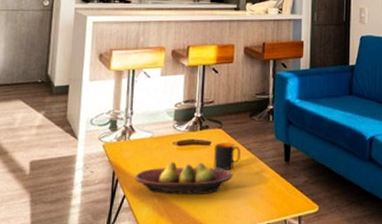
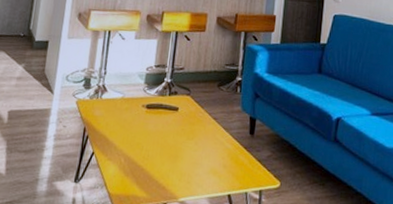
fruit bowl: present [134,161,233,195] -> none [103,123,198,159]
mug: present [214,142,241,170] -> none [180,109,207,138]

